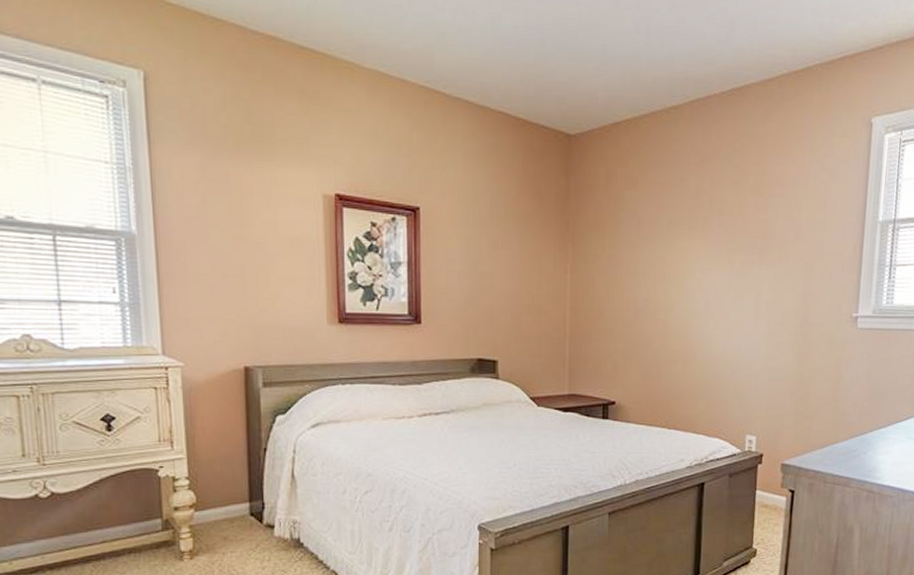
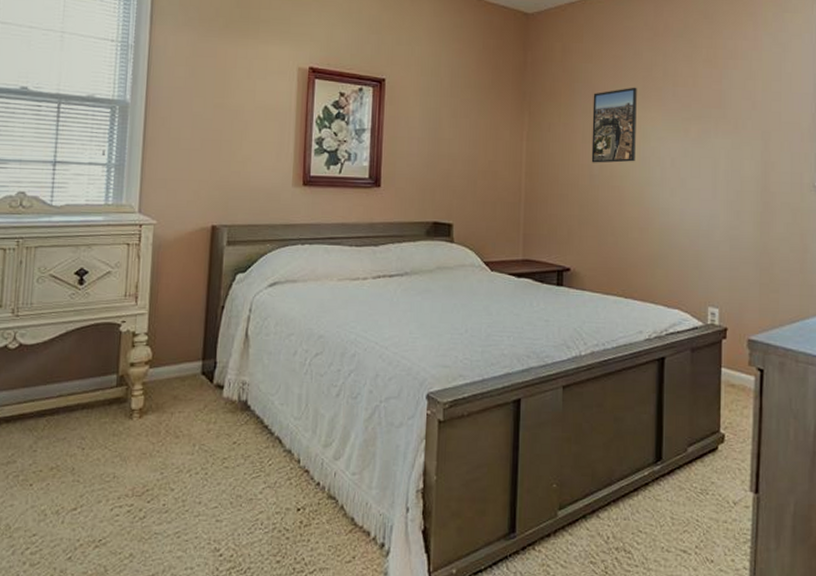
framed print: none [636,216,683,296] -> present [591,87,637,163]

